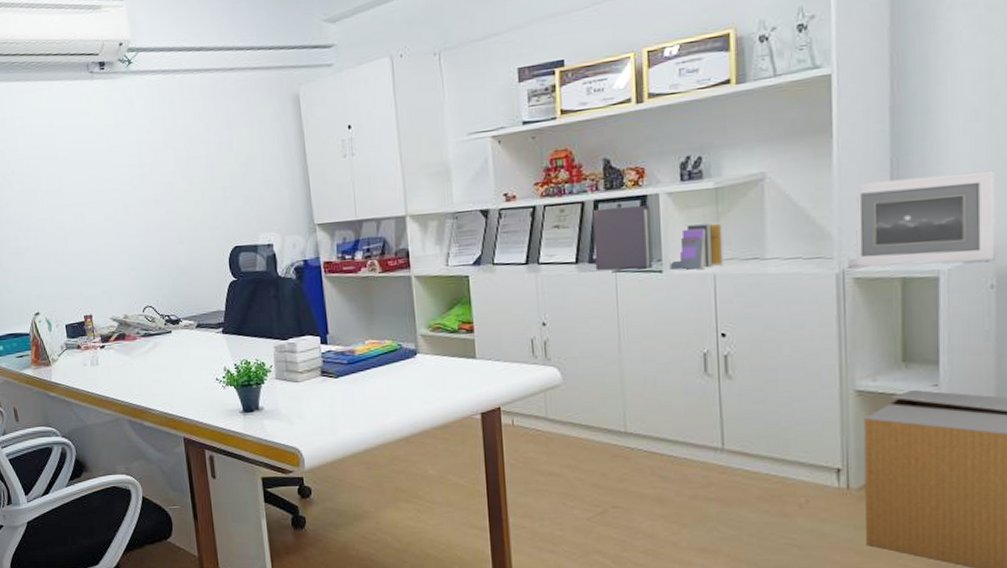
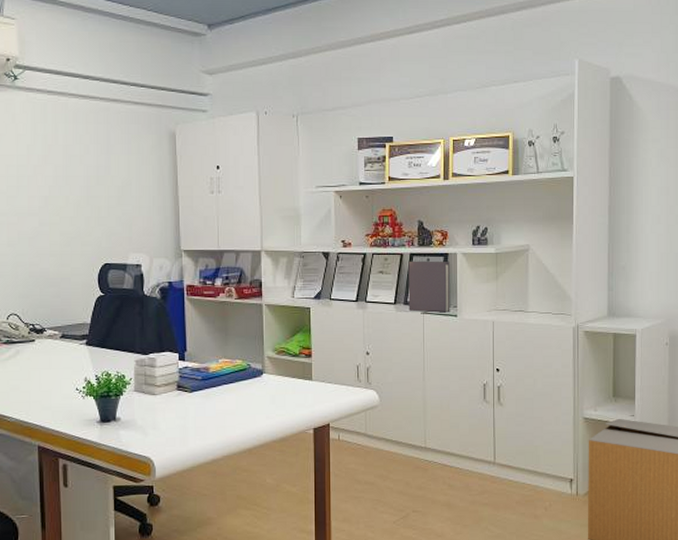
books: present [669,223,725,271] -> none [462,281,501,317]
picture frame: present [848,170,995,268] -> none [581,260,669,326]

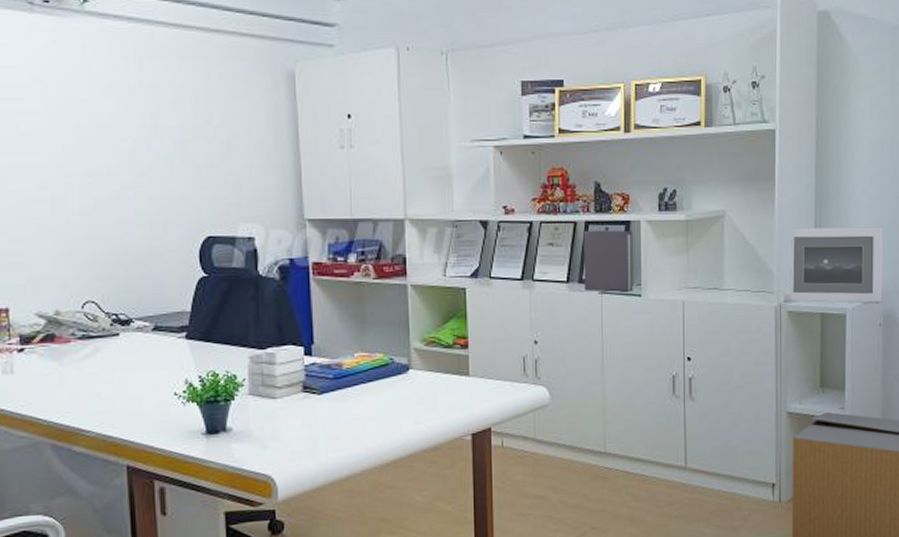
picture frame: none [581,260,669,326] -> present [784,227,883,304]

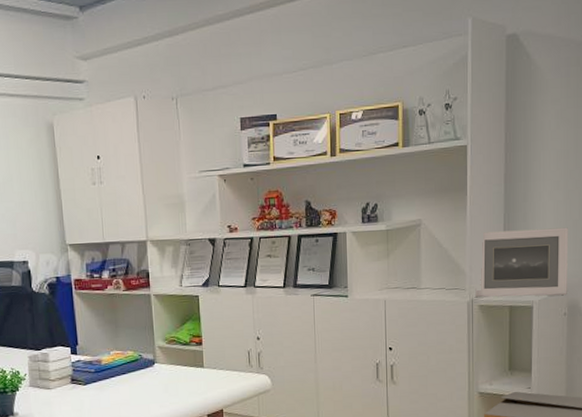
binder: present [583,230,633,293] -> none [296,241,341,295]

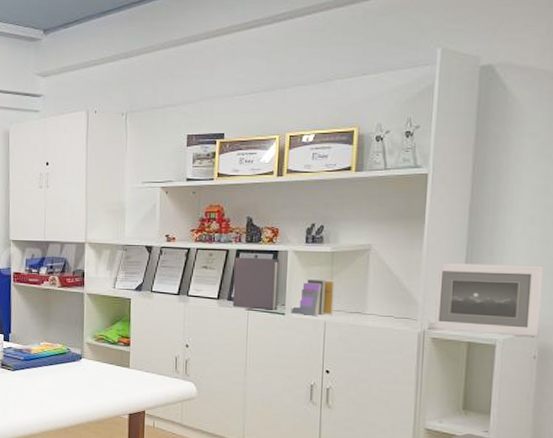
binder: none [296,241,341,295] -> present [232,257,280,311]
books: none [353,258,393,296] -> present [290,280,336,317]

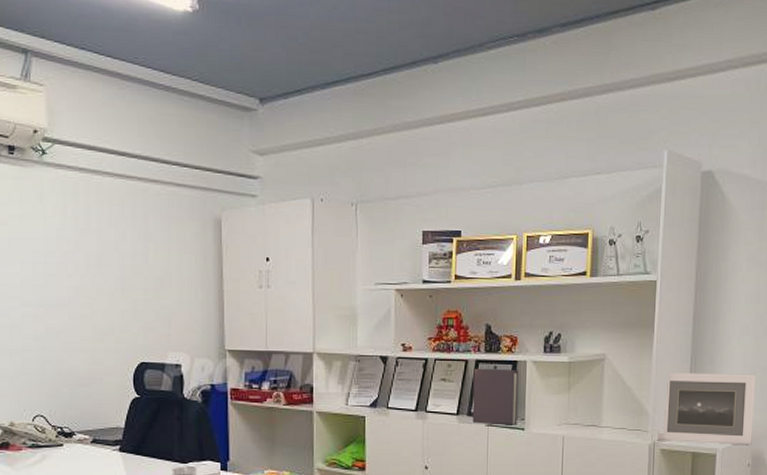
books: present [290,280,336,317] -> none [530,392,573,431]

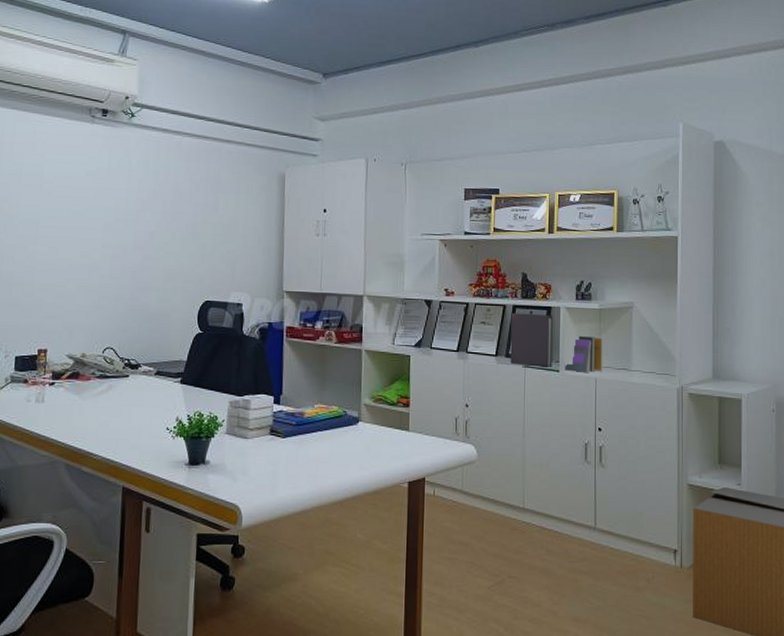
books: none [530,392,573,431] -> present [564,336,604,374]
picture frame: present [657,373,755,446] -> none [685,321,775,392]

